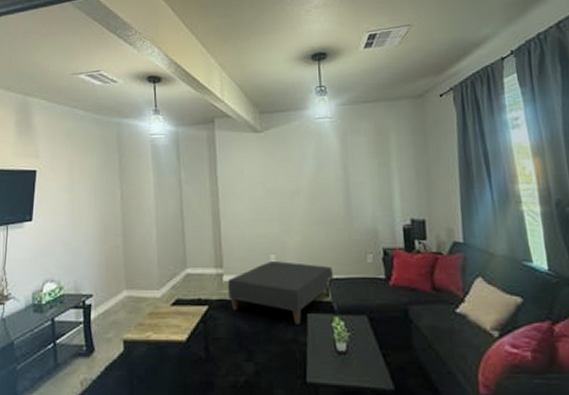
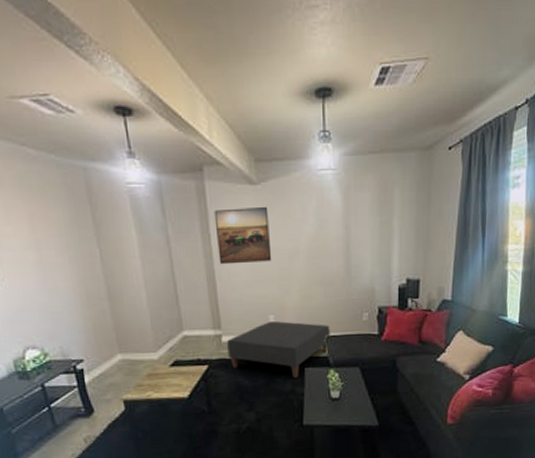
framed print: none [222,151,274,204] -> present [214,206,272,265]

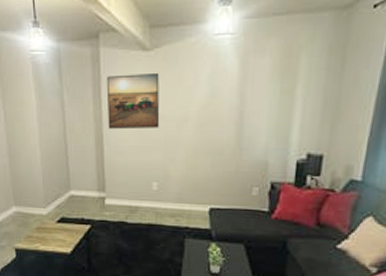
ottoman: present [227,320,330,378] -> none [110,187,215,247]

